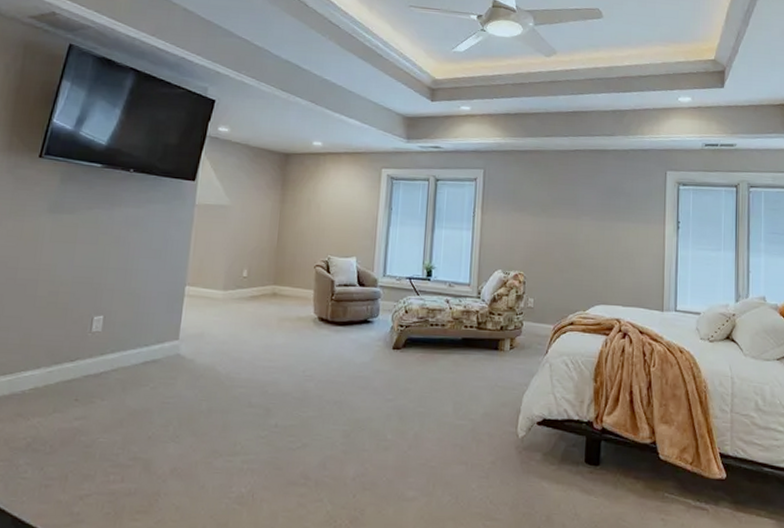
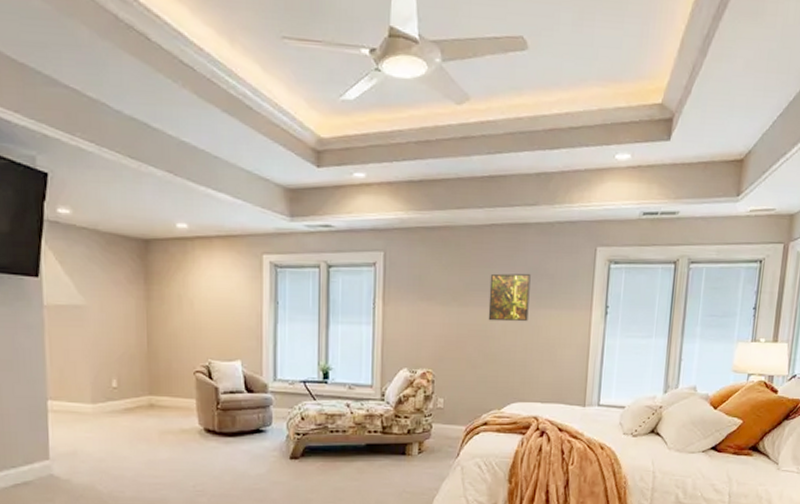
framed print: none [573,190,610,233] -> present [488,273,531,322]

